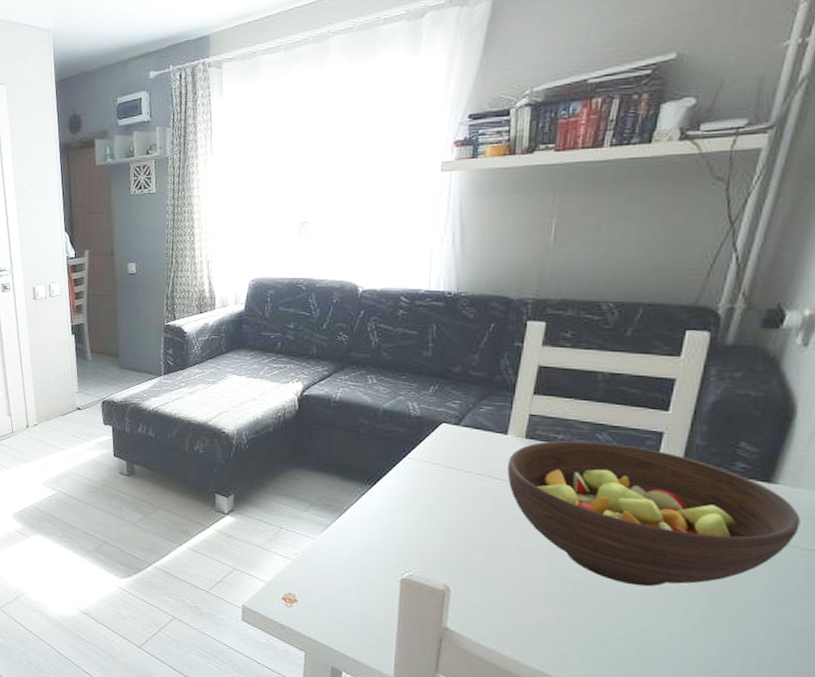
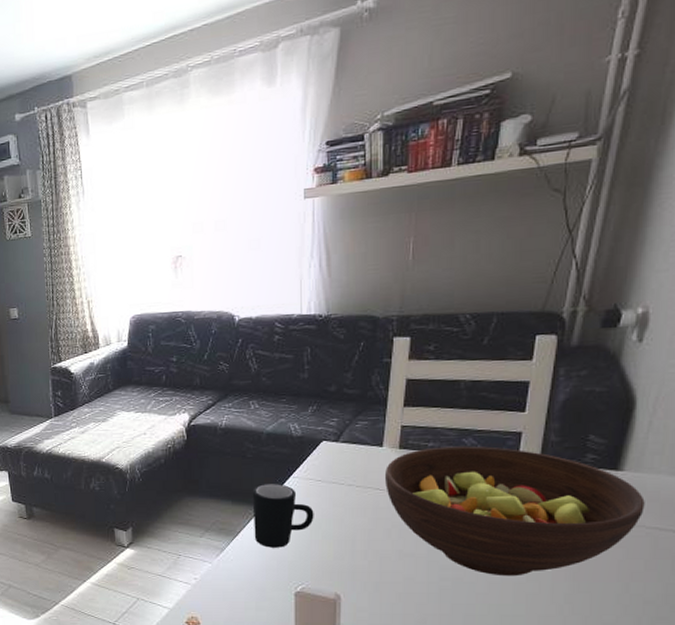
mug: none [361,462,428,531] -> present [252,484,314,548]

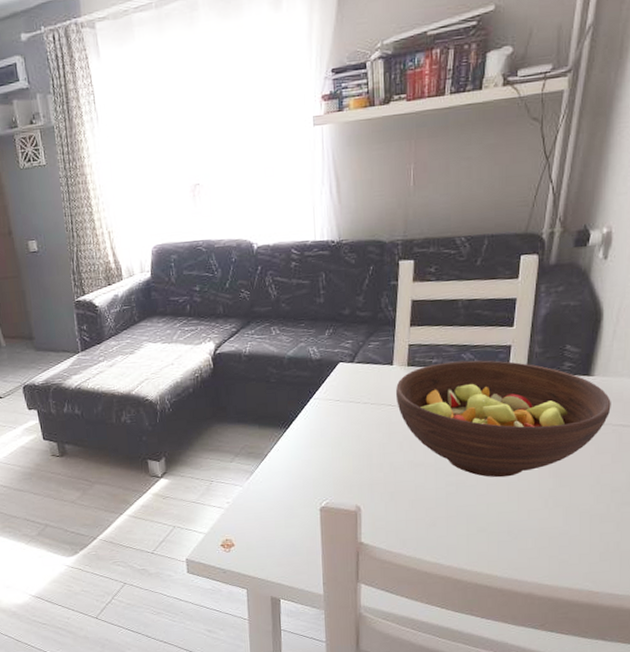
mug: present [252,484,314,548] -> none [277,405,335,468]

